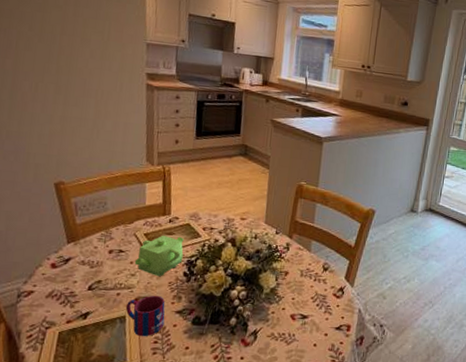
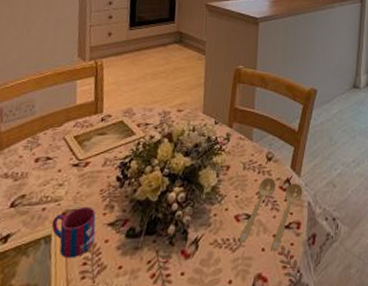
teapot: present [134,235,184,277] -> none [62,136,117,185]
spoon: none [293,285,355,348] -> present [239,178,303,252]

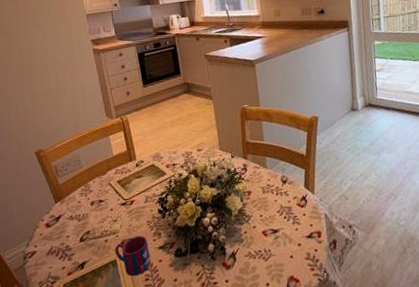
spoon: present [239,178,303,252] -> none [269,197,319,258]

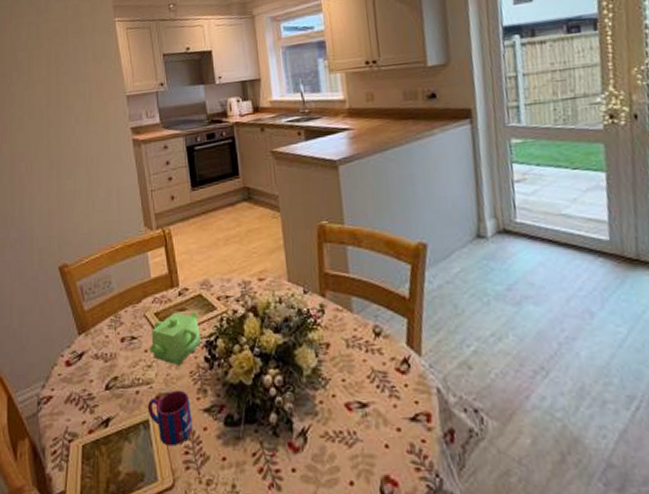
teapot: none [114,177,155,218] -> present [149,311,201,366]

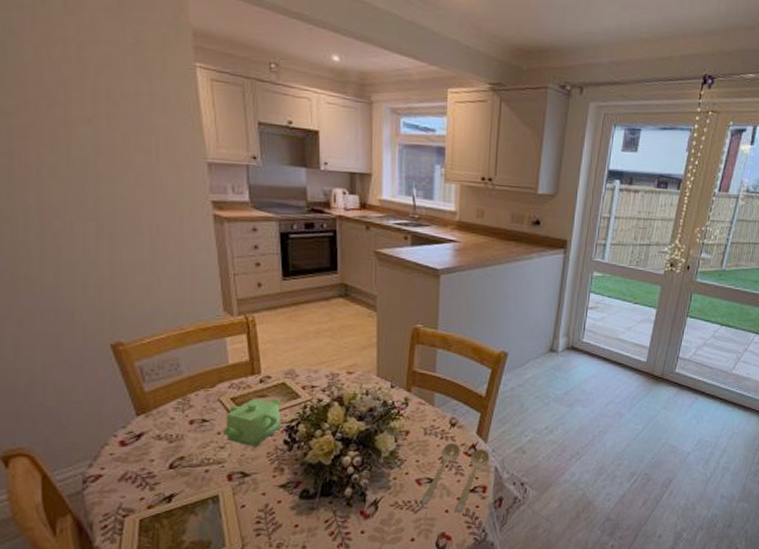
mug: present [147,390,193,447] -> none [217,469,267,518]
spoon: none [354,357,428,449] -> present [421,443,490,513]

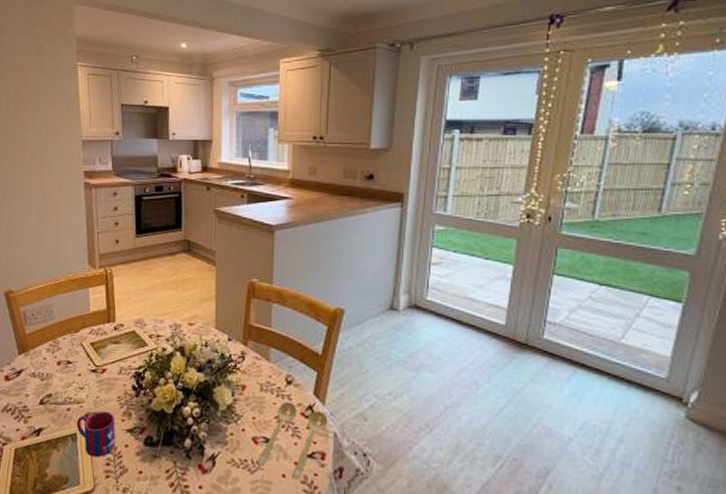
mug: none [217,469,267,518] -> present [76,411,116,458]
teapot: present [222,398,281,448] -> none [82,344,131,391]

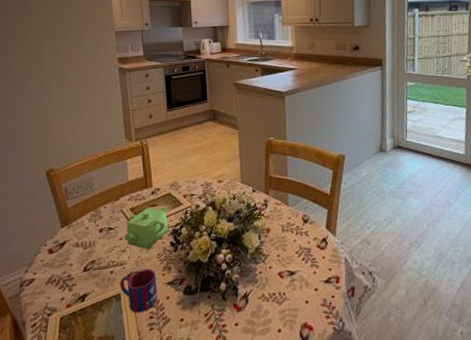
teapot: none [82,344,131,391] -> present [123,206,168,250]
spoon: present [257,402,328,480] -> none [284,238,339,304]

